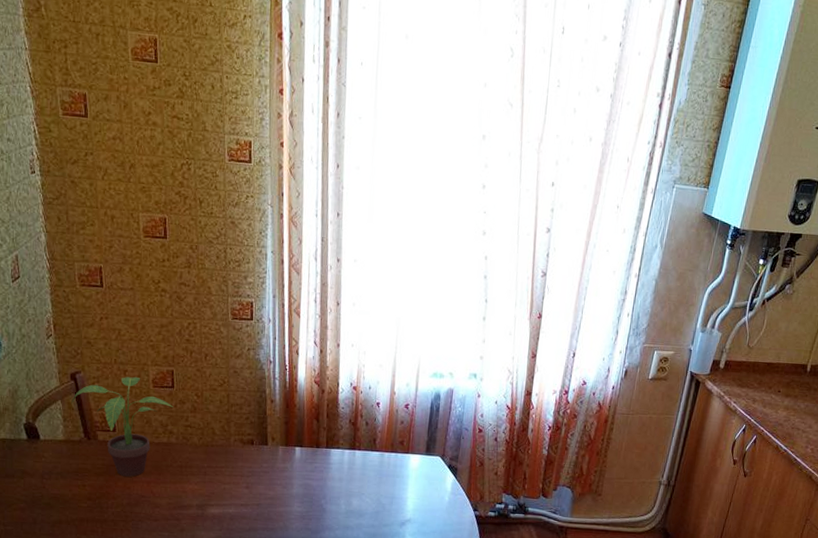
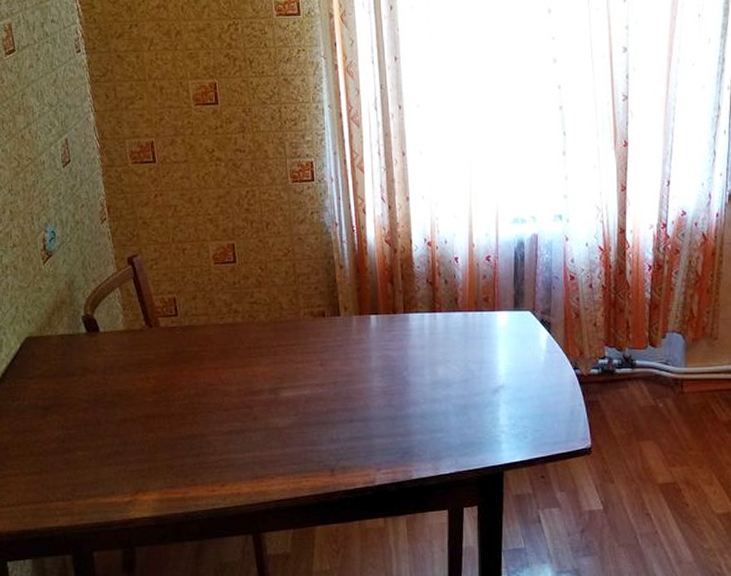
potted plant: present [71,376,174,477] -> none [130,254,237,364]

